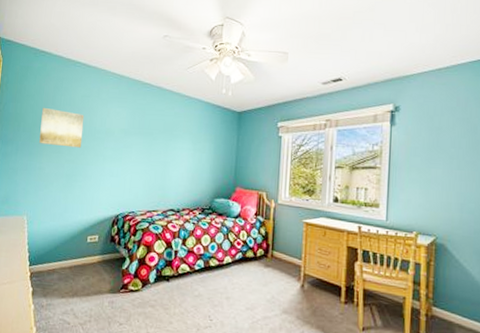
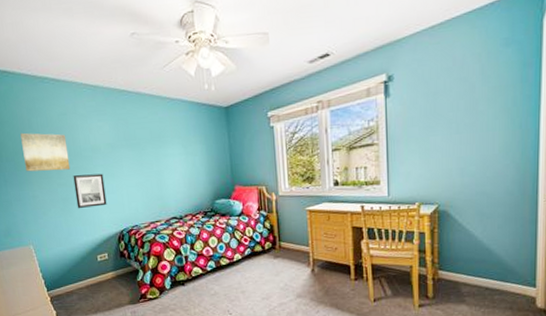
wall art: none [79,154,112,188] -> present [73,173,107,209]

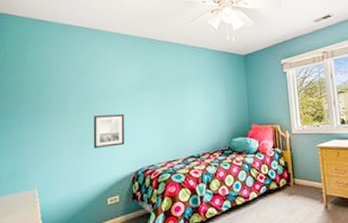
wall art: present [20,132,71,172] -> none [45,75,92,112]

